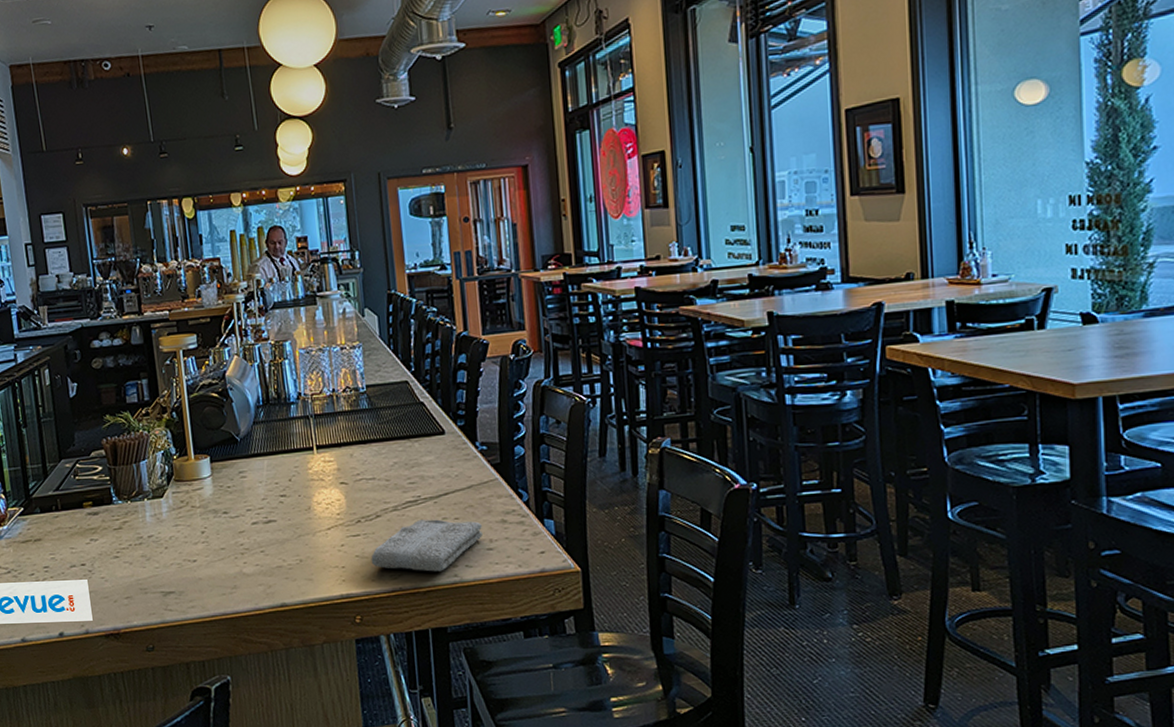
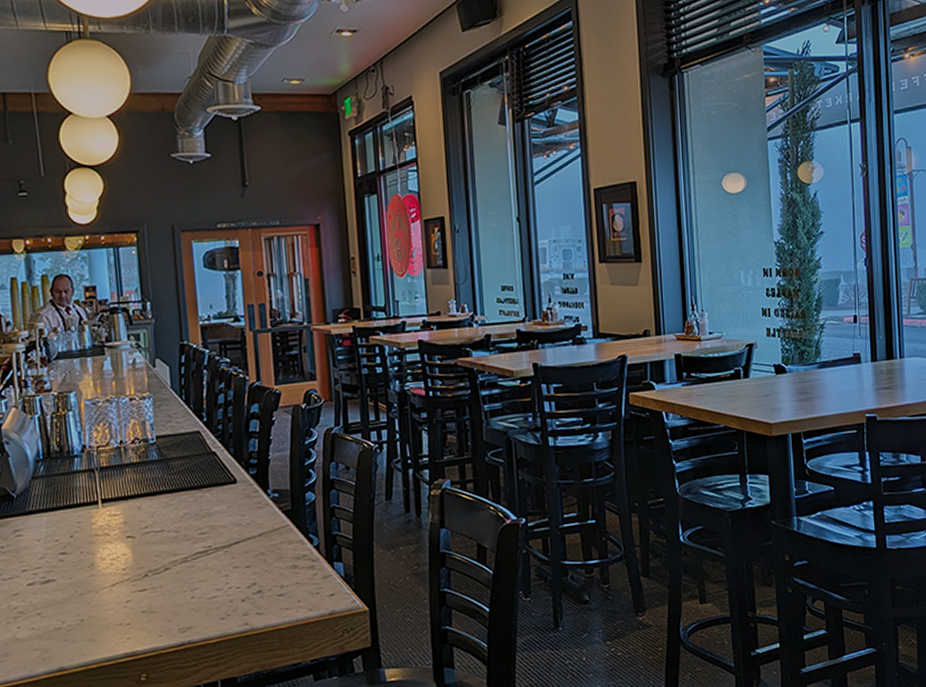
washcloth: present [371,519,483,572] -> none [158,568,274,623]

